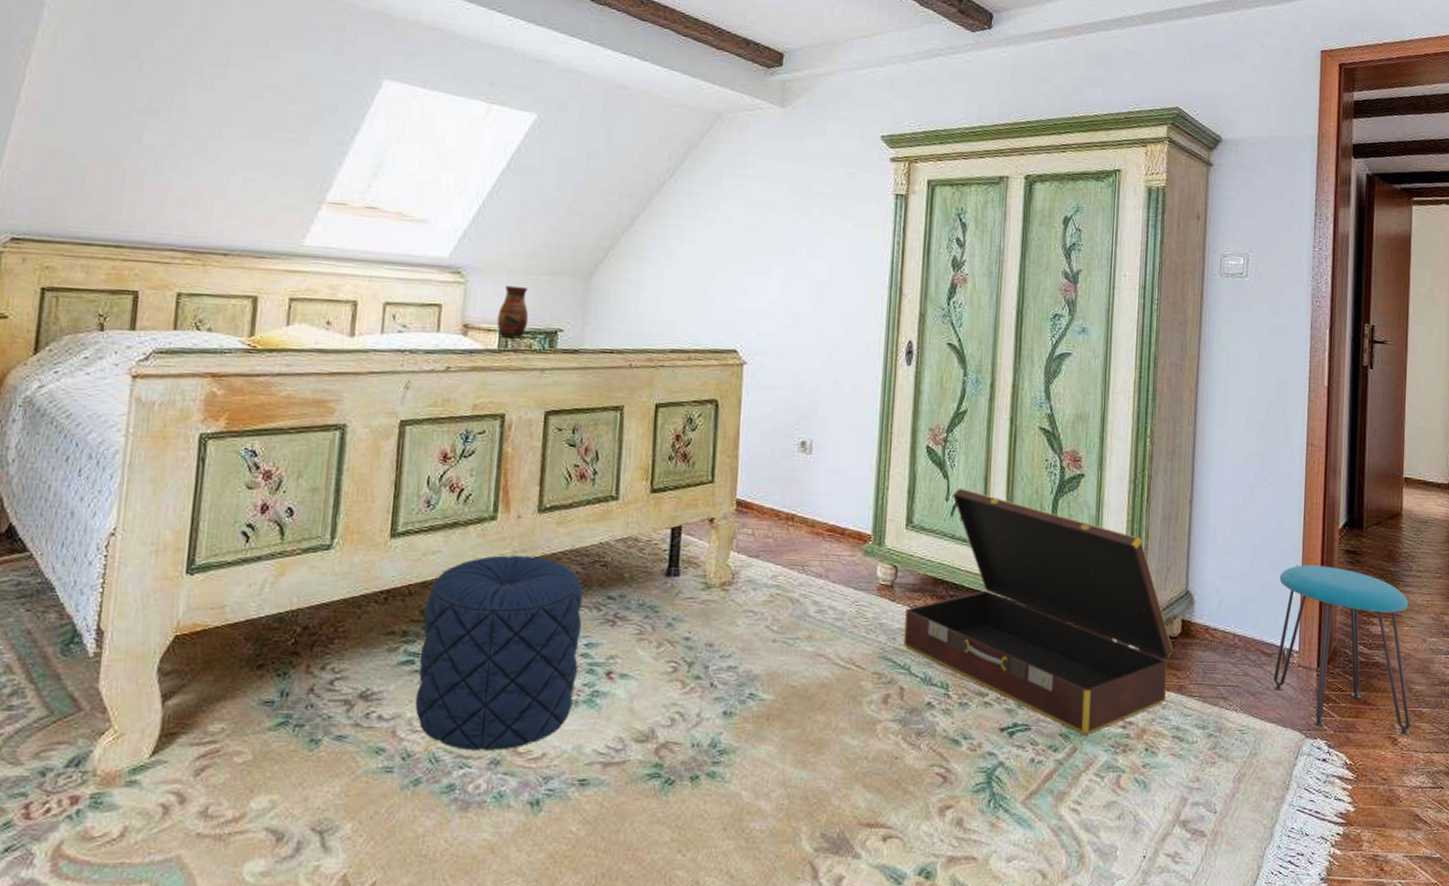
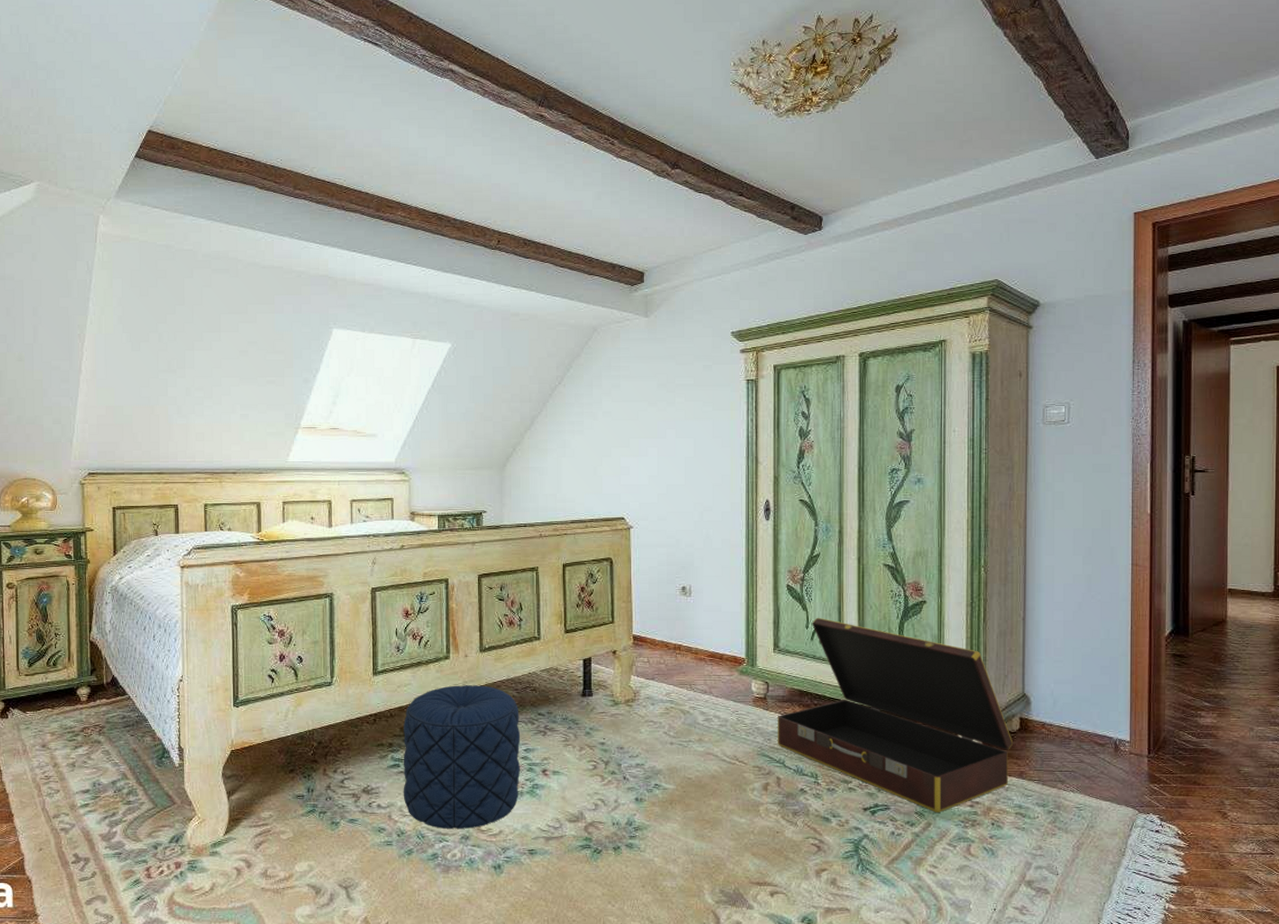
vase: present [497,285,529,339] -> none [436,480,459,520]
stool: present [1273,565,1411,735] -> none [1106,668,1240,810]

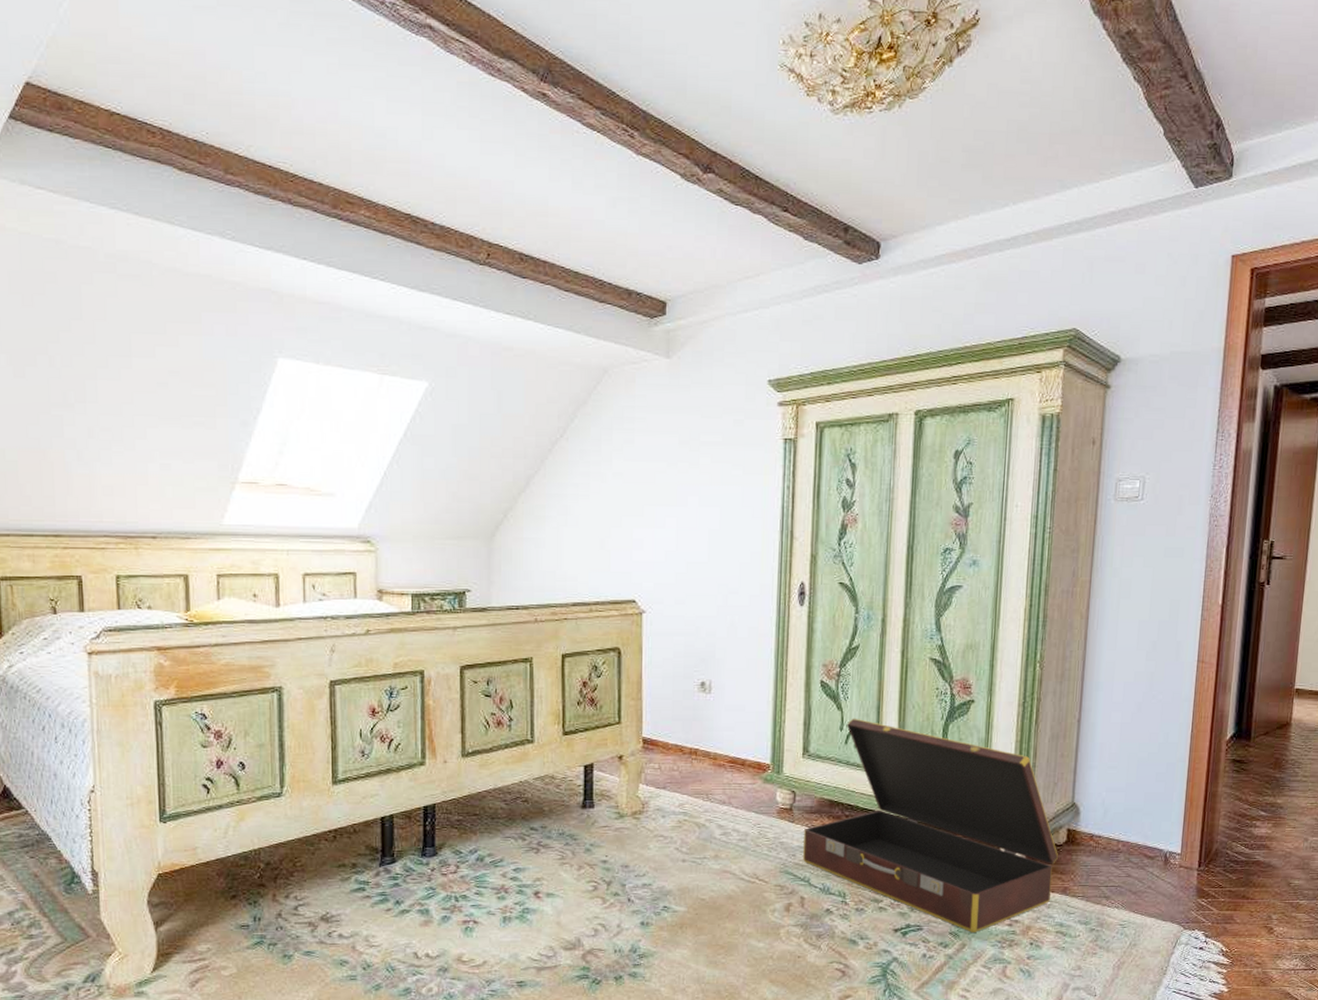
pouf: present [403,685,521,829] -> none [369,796,509,960]

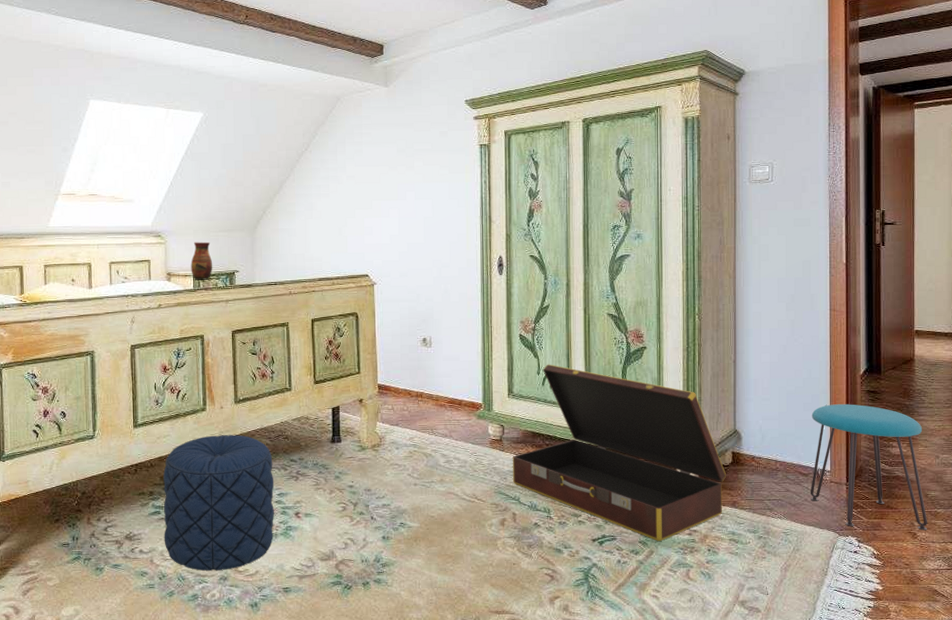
pouf: none [369,796,509,960] -> present [163,435,274,571]
vase: none [408,551,438,601] -> present [190,241,213,280]
stool: none [1154,775,1293,925] -> present [810,404,928,531]

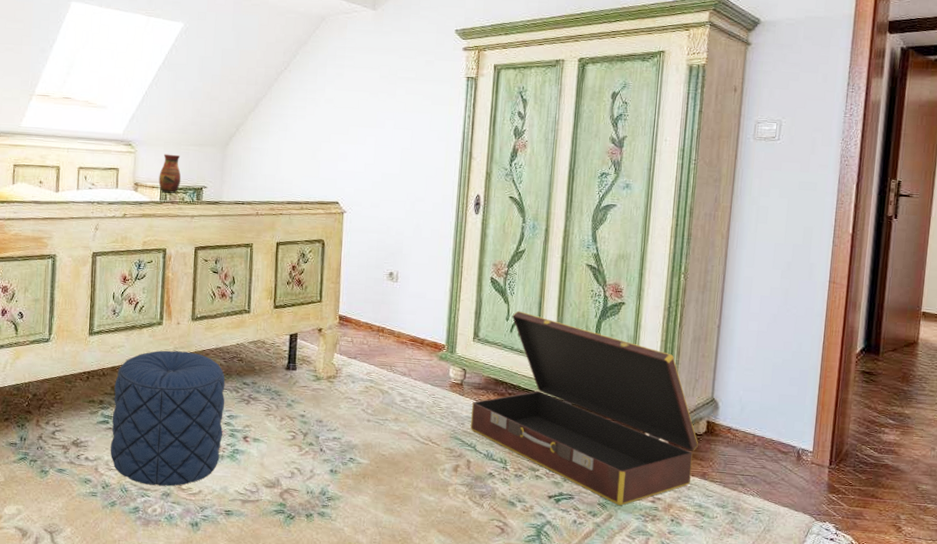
stool: present [810,404,928,531] -> none [788,381,920,525]

